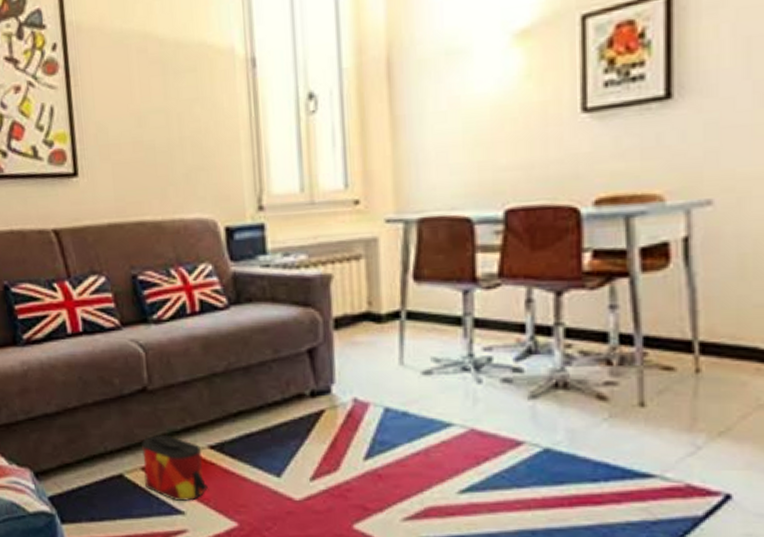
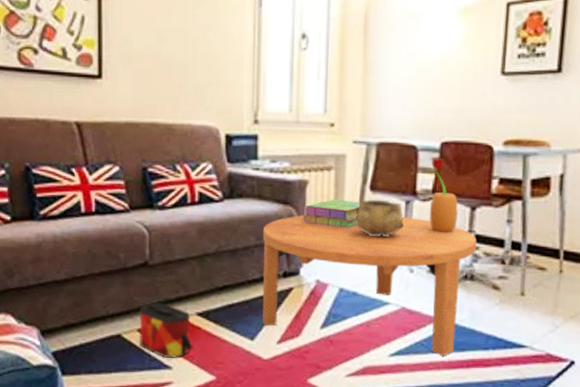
coffee table: none [281,310,567,492] -> present [263,215,476,356]
stack of books: none [329,295,403,332] -> present [303,199,361,229]
decorative bowl: none [398,291,464,340] -> present [356,199,405,238]
potted flower: none [494,231,537,328] -> present [429,158,458,232]

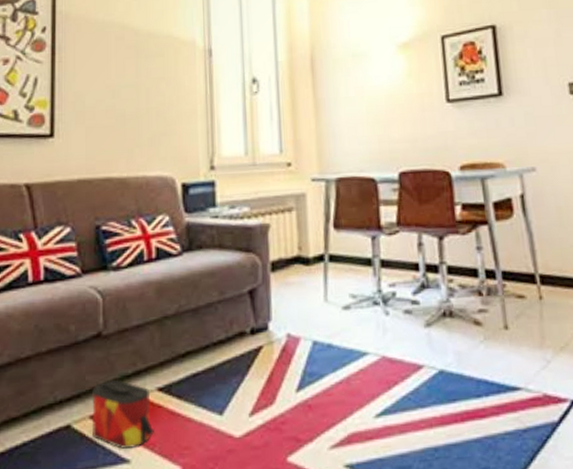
coffee table: present [263,215,476,356] -> none [226,253,450,411]
stack of books: present [303,199,361,229] -> none [267,241,326,273]
decorative bowl: present [356,199,405,238] -> none [322,237,373,279]
potted flower: present [429,158,458,232] -> none [392,188,427,267]

